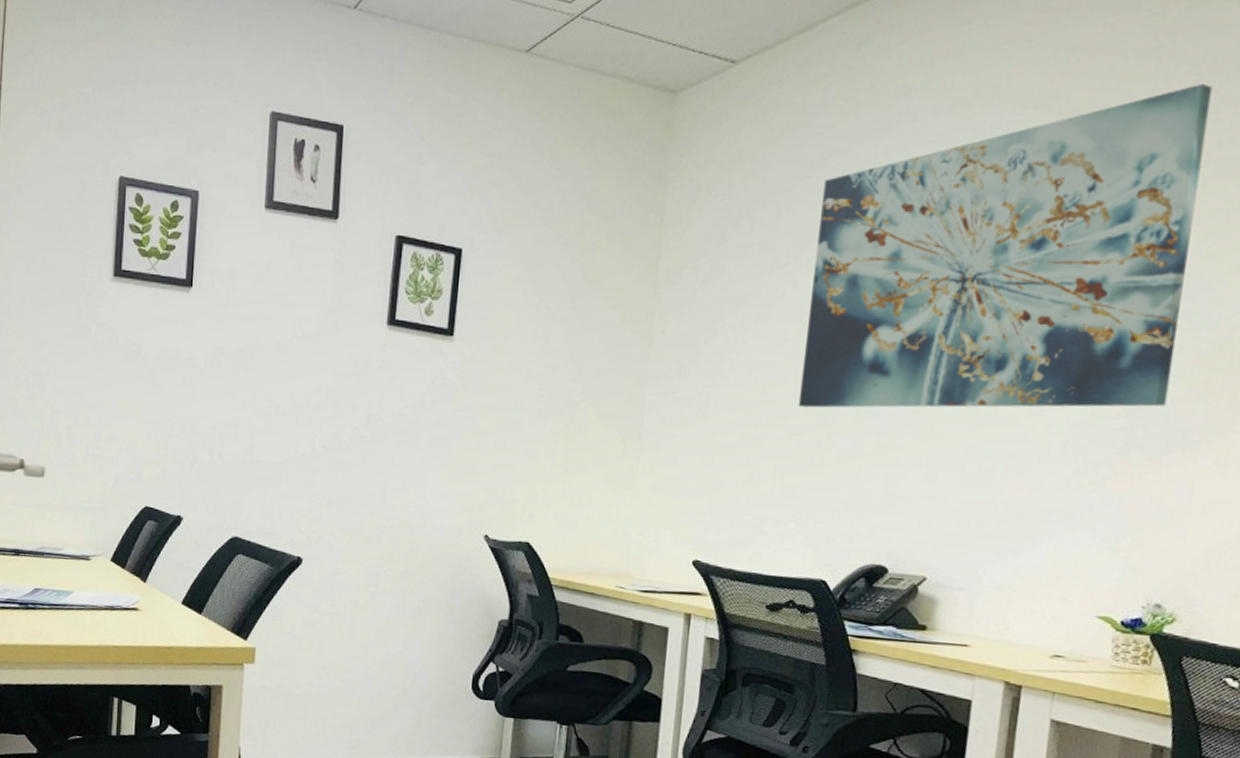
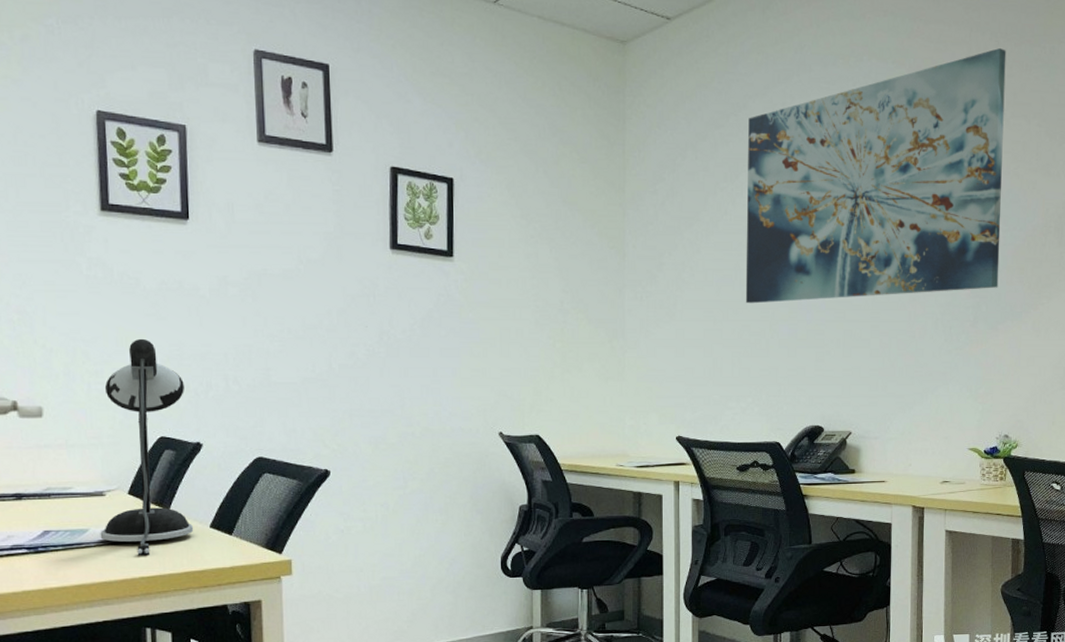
desk lamp: none [82,406,172,625] -> present [100,338,194,556]

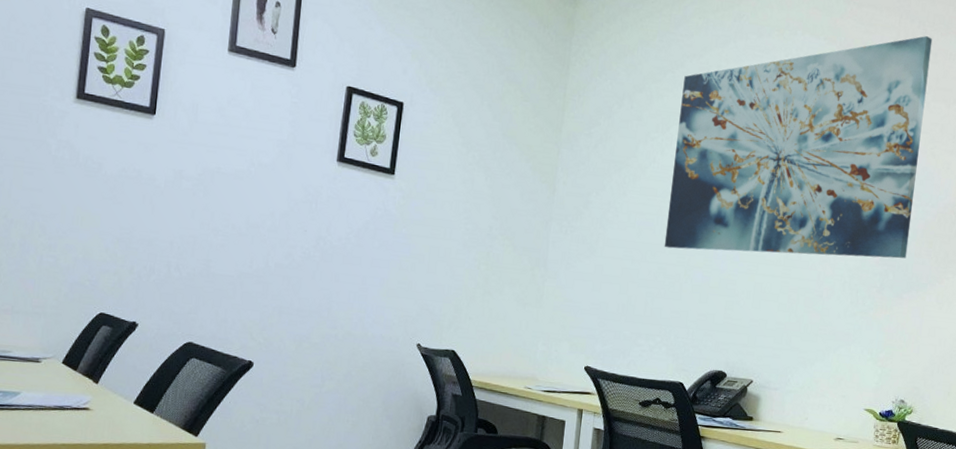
desk lamp: present [100,338,194,556] -> none [30,219,129,424]

